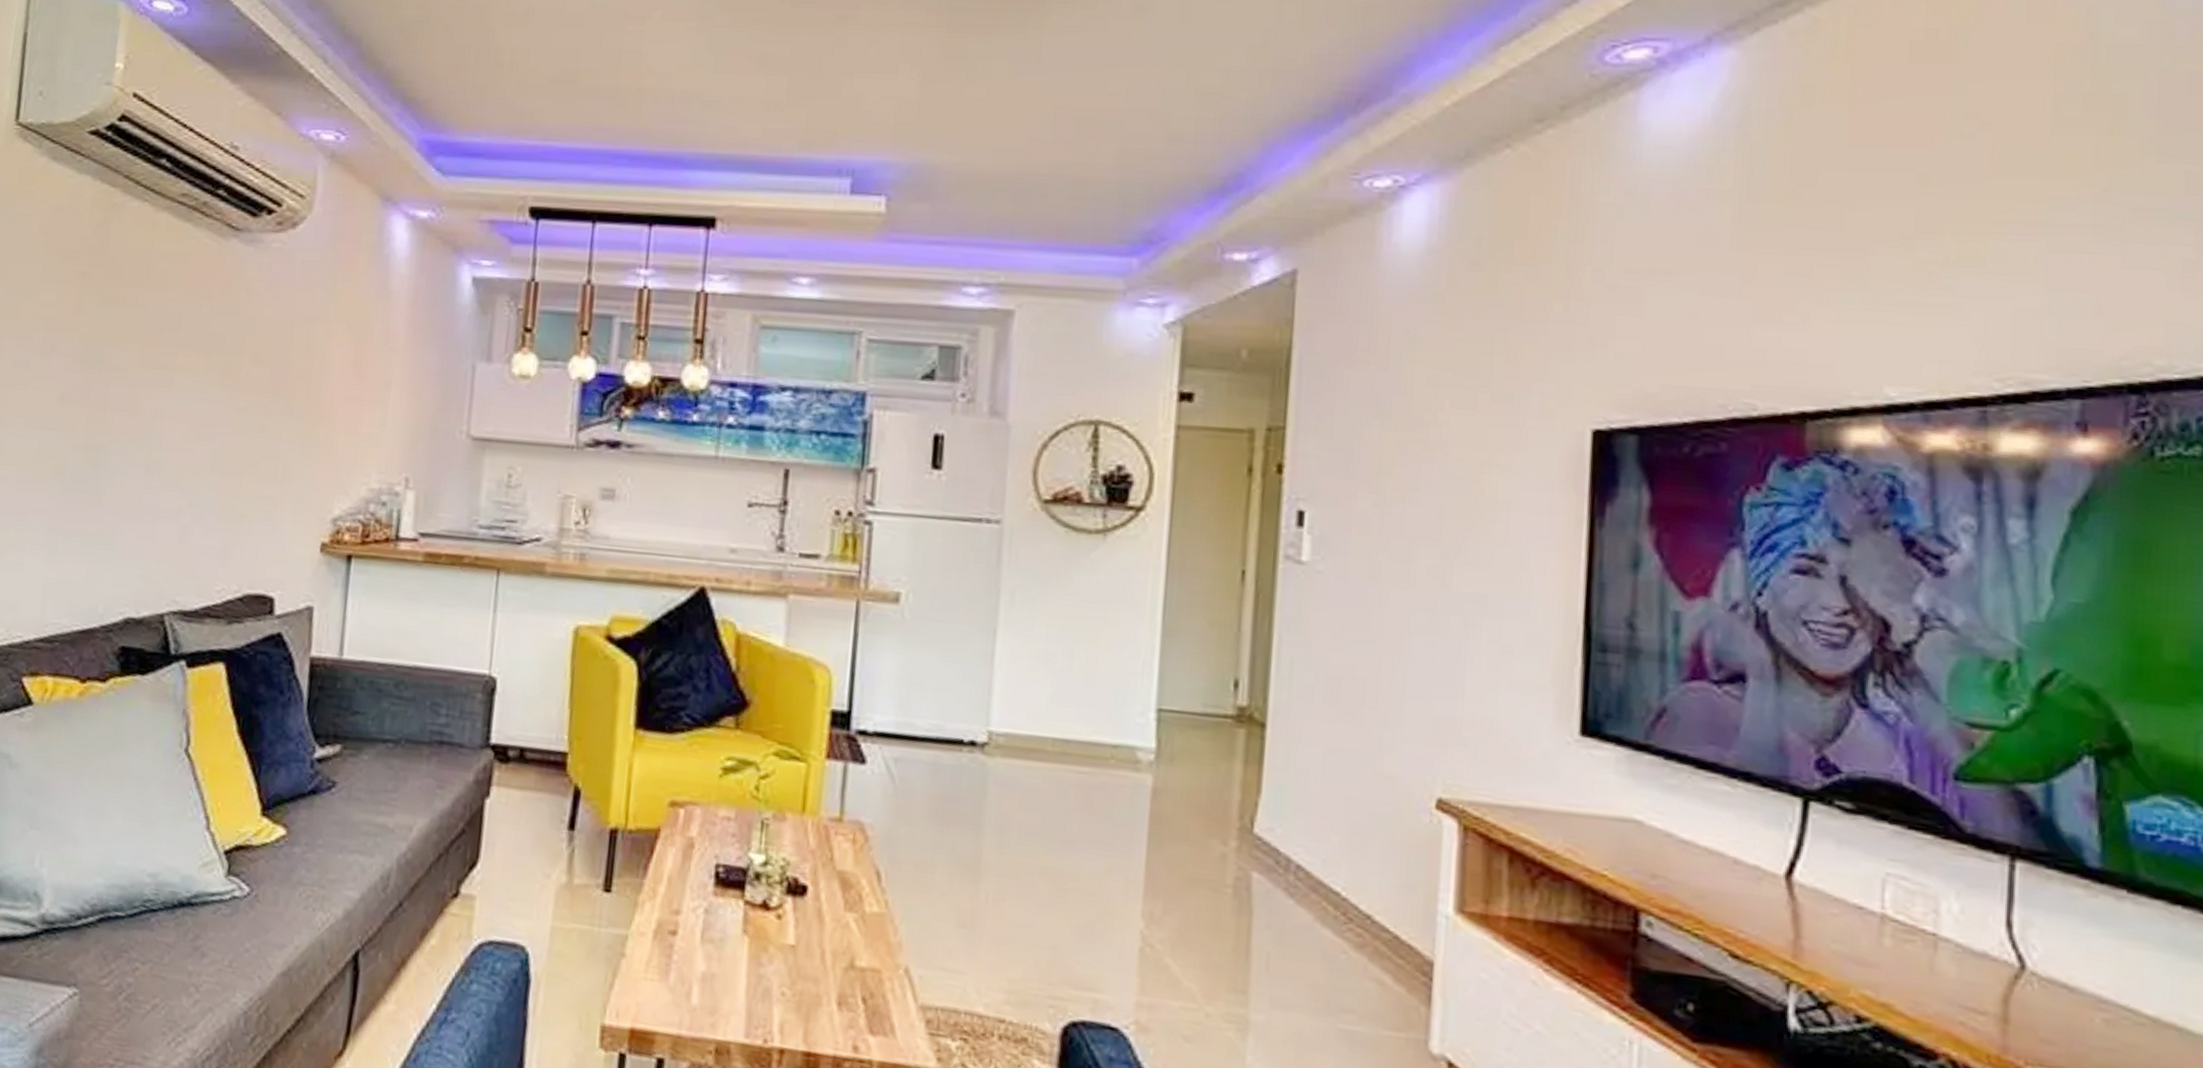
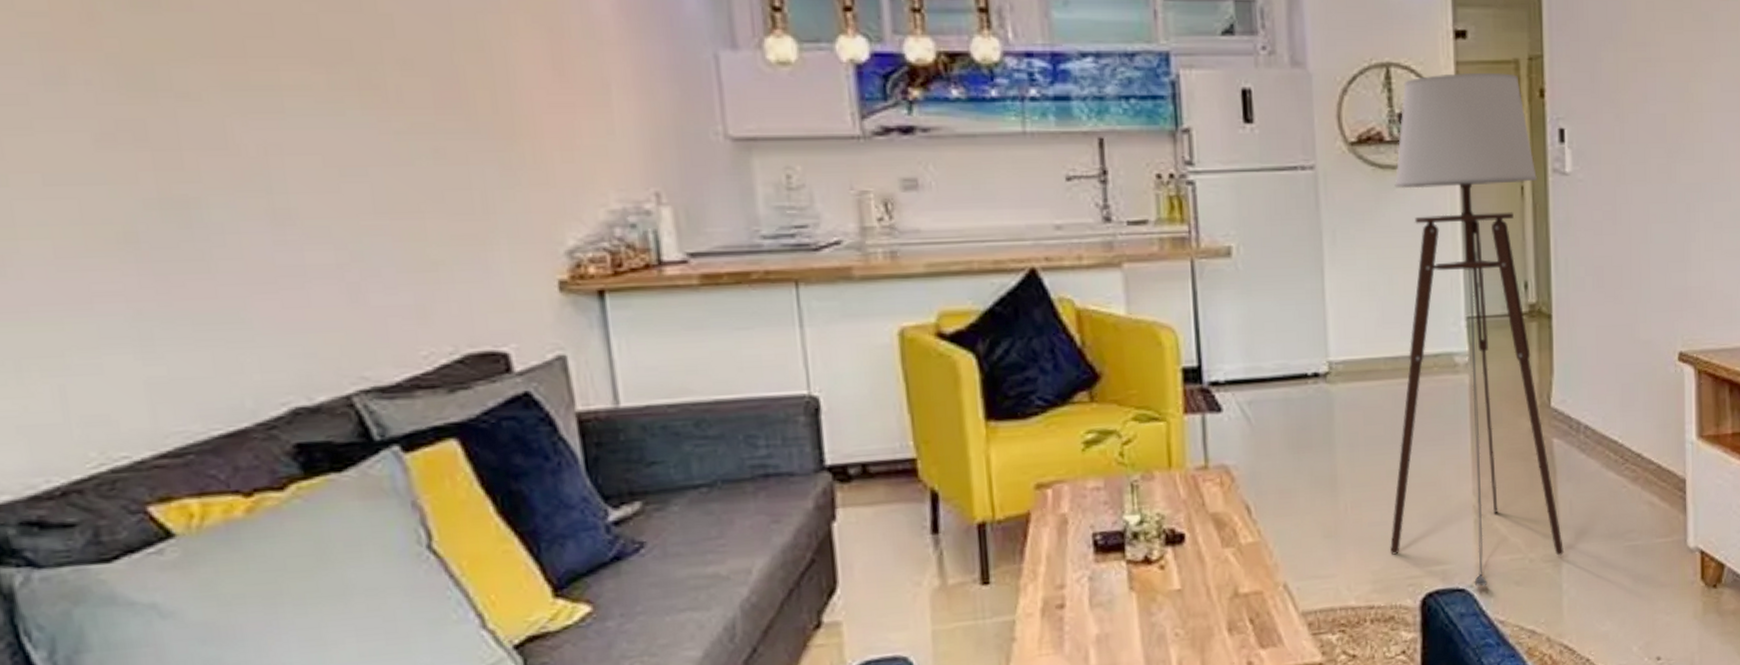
floor lamp: none [1032,437,1265,1033] -> present [1390,72,1565,588]

